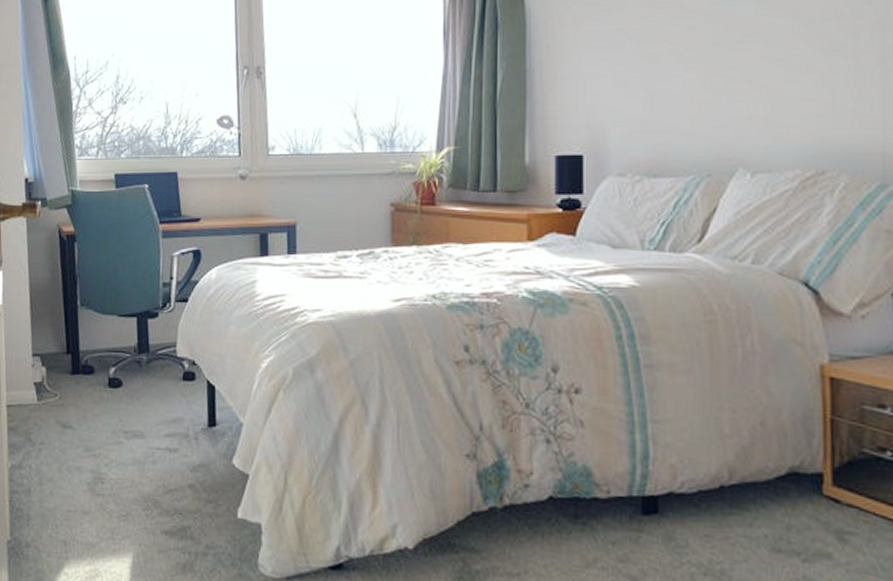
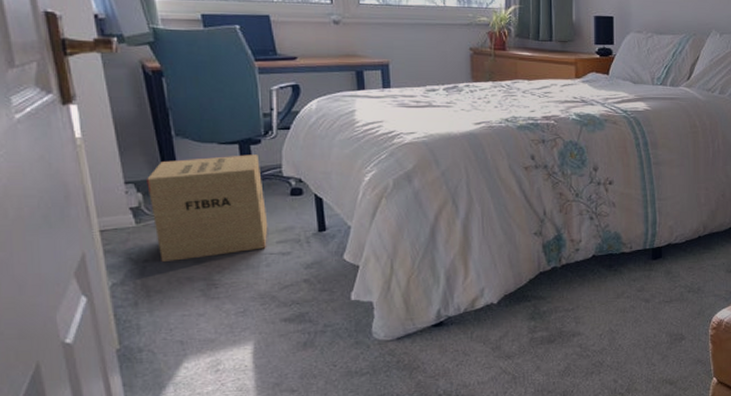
cardboard box: none [51,329,158,447] -> present [147,154,268,263]

